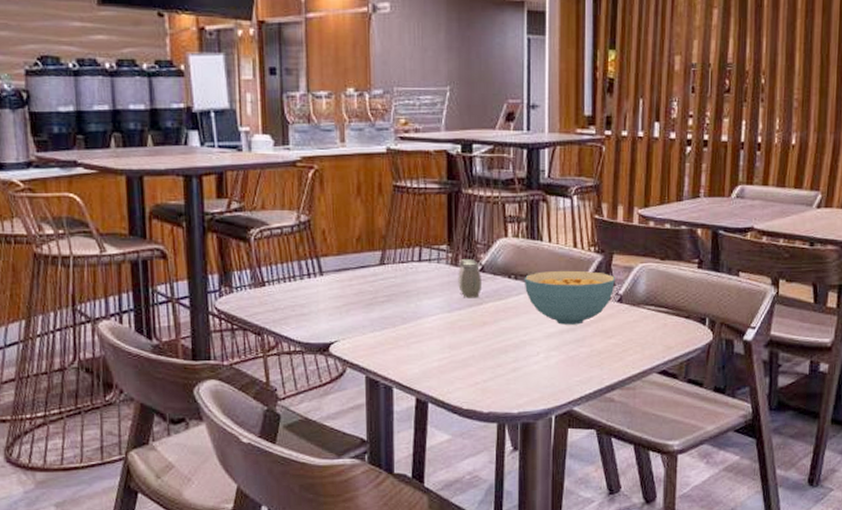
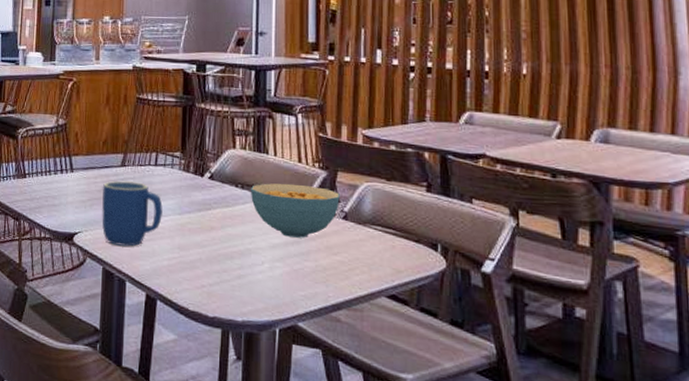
mug: none [359,281,430,351] -> present [102,181,163,246]
salt and pepper shaker: present [458,259,481,298] -> none [189,166,211,204]

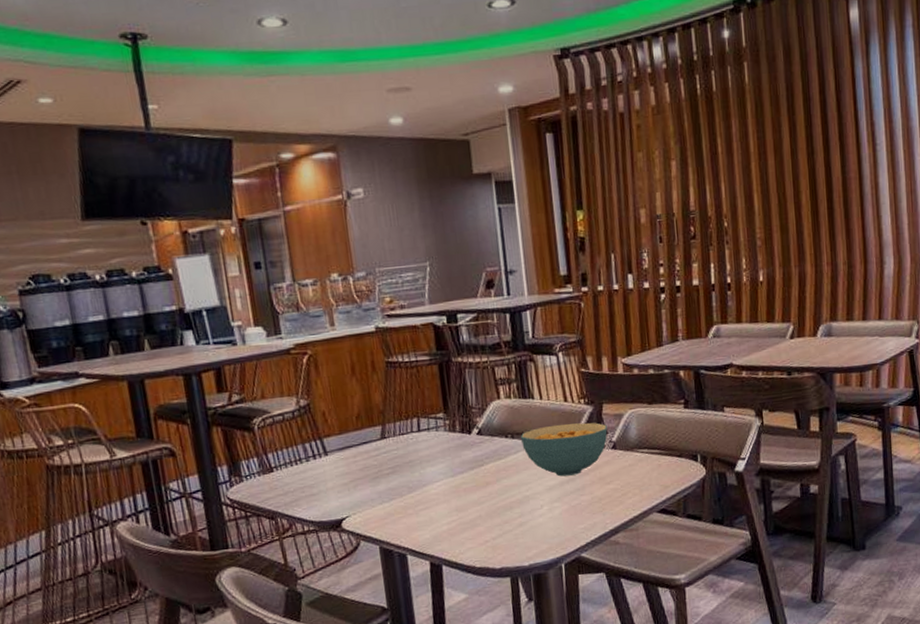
mug: present [102,181,163,246] -> none [364,452,435,522]

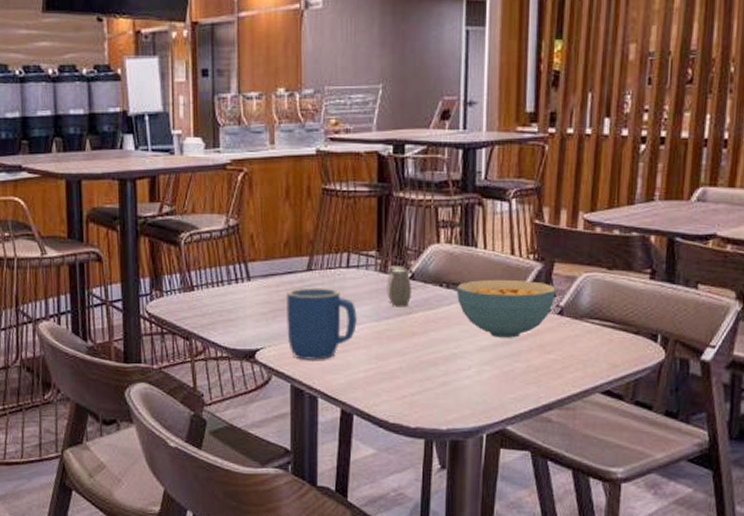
mug: none [364,452,435,522] -> present [285,287,357,360]
salt and pepper shaker: none [457,423,481,462] -> present [387,266,411,307]

